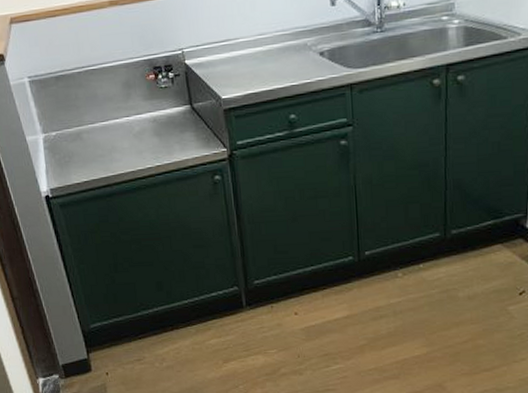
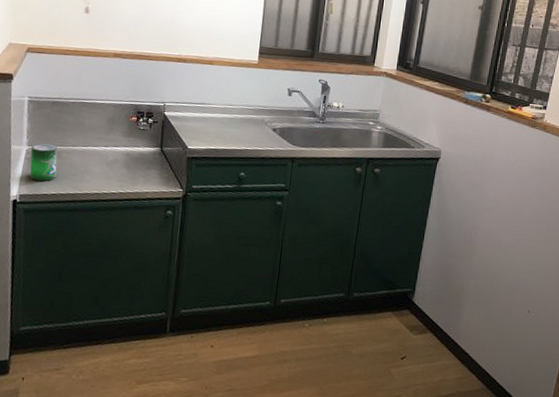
beverage can: none [47,126,84,171] -> present [30,143,58,182]

